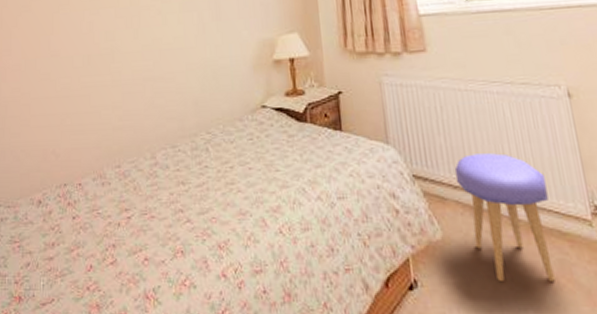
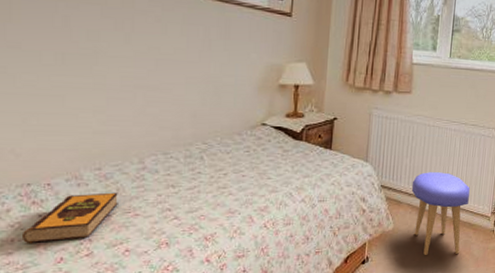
hardback book: none [60,191,136,249] -> present [21,192,118,244]

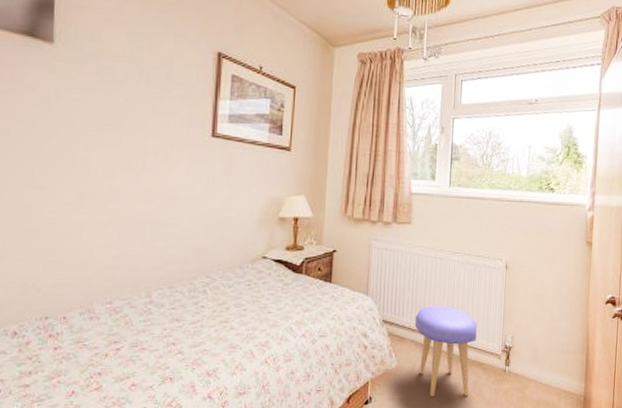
hardback book: present [21,192,118,244] -> none [38,326,127,377]

